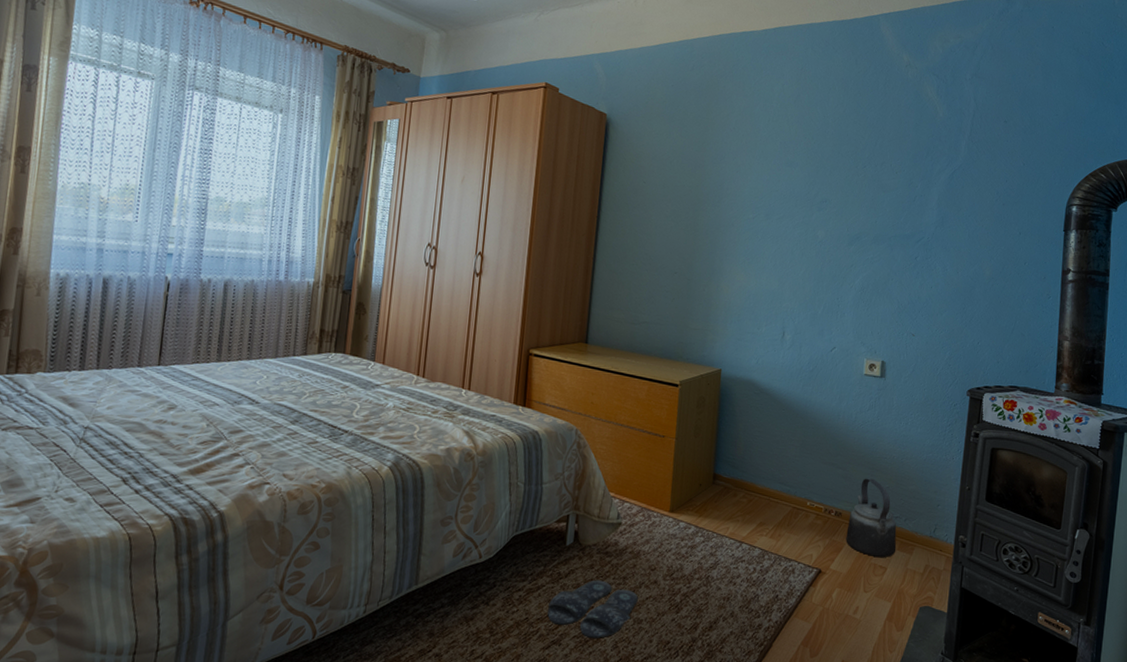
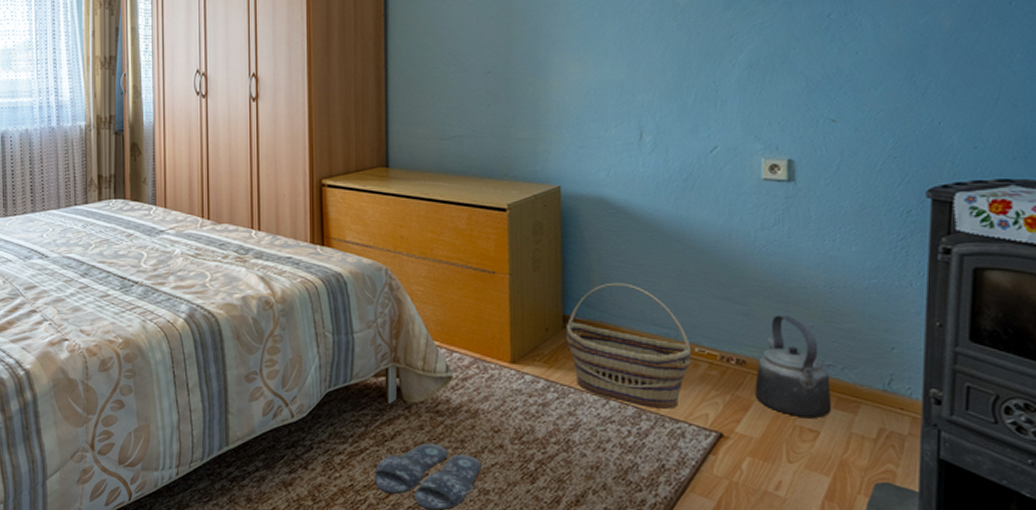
basket: none [715,448,805,551] -> present [567,282,692,409]

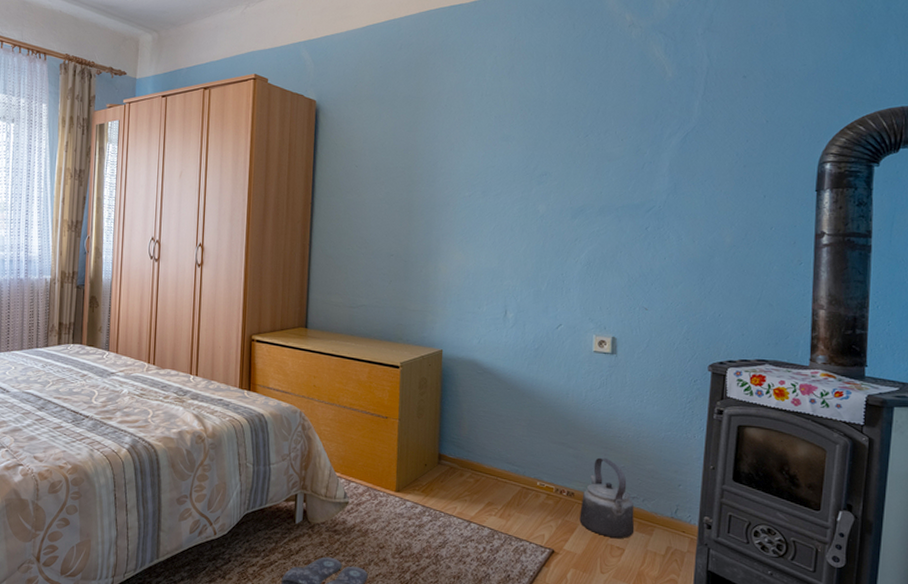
basket: present [567,282,692,409] -> none [441,428,535,530]

